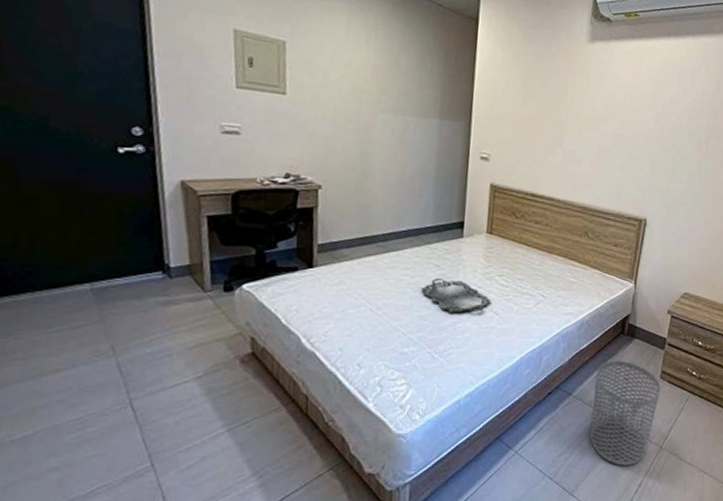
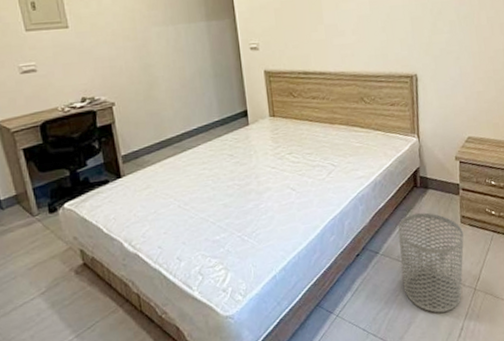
serving tray: present [421,278,491,312] -> none [221,165,286,196]

